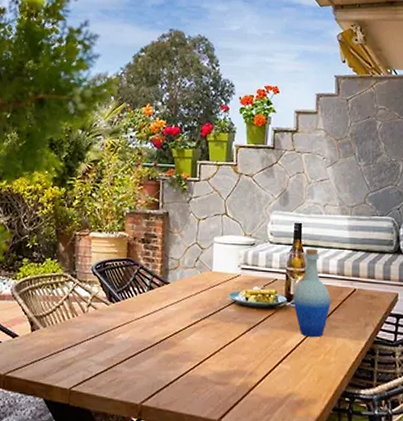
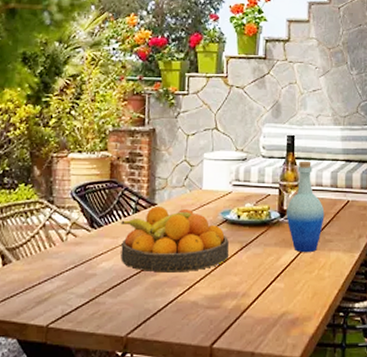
fruit bowl: none [136,285,238,349] -> present [121,207,229,273]

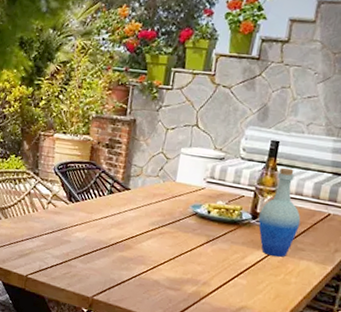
fruit bowl: present [121,207,229,273] -> none [93,191,196,255]

